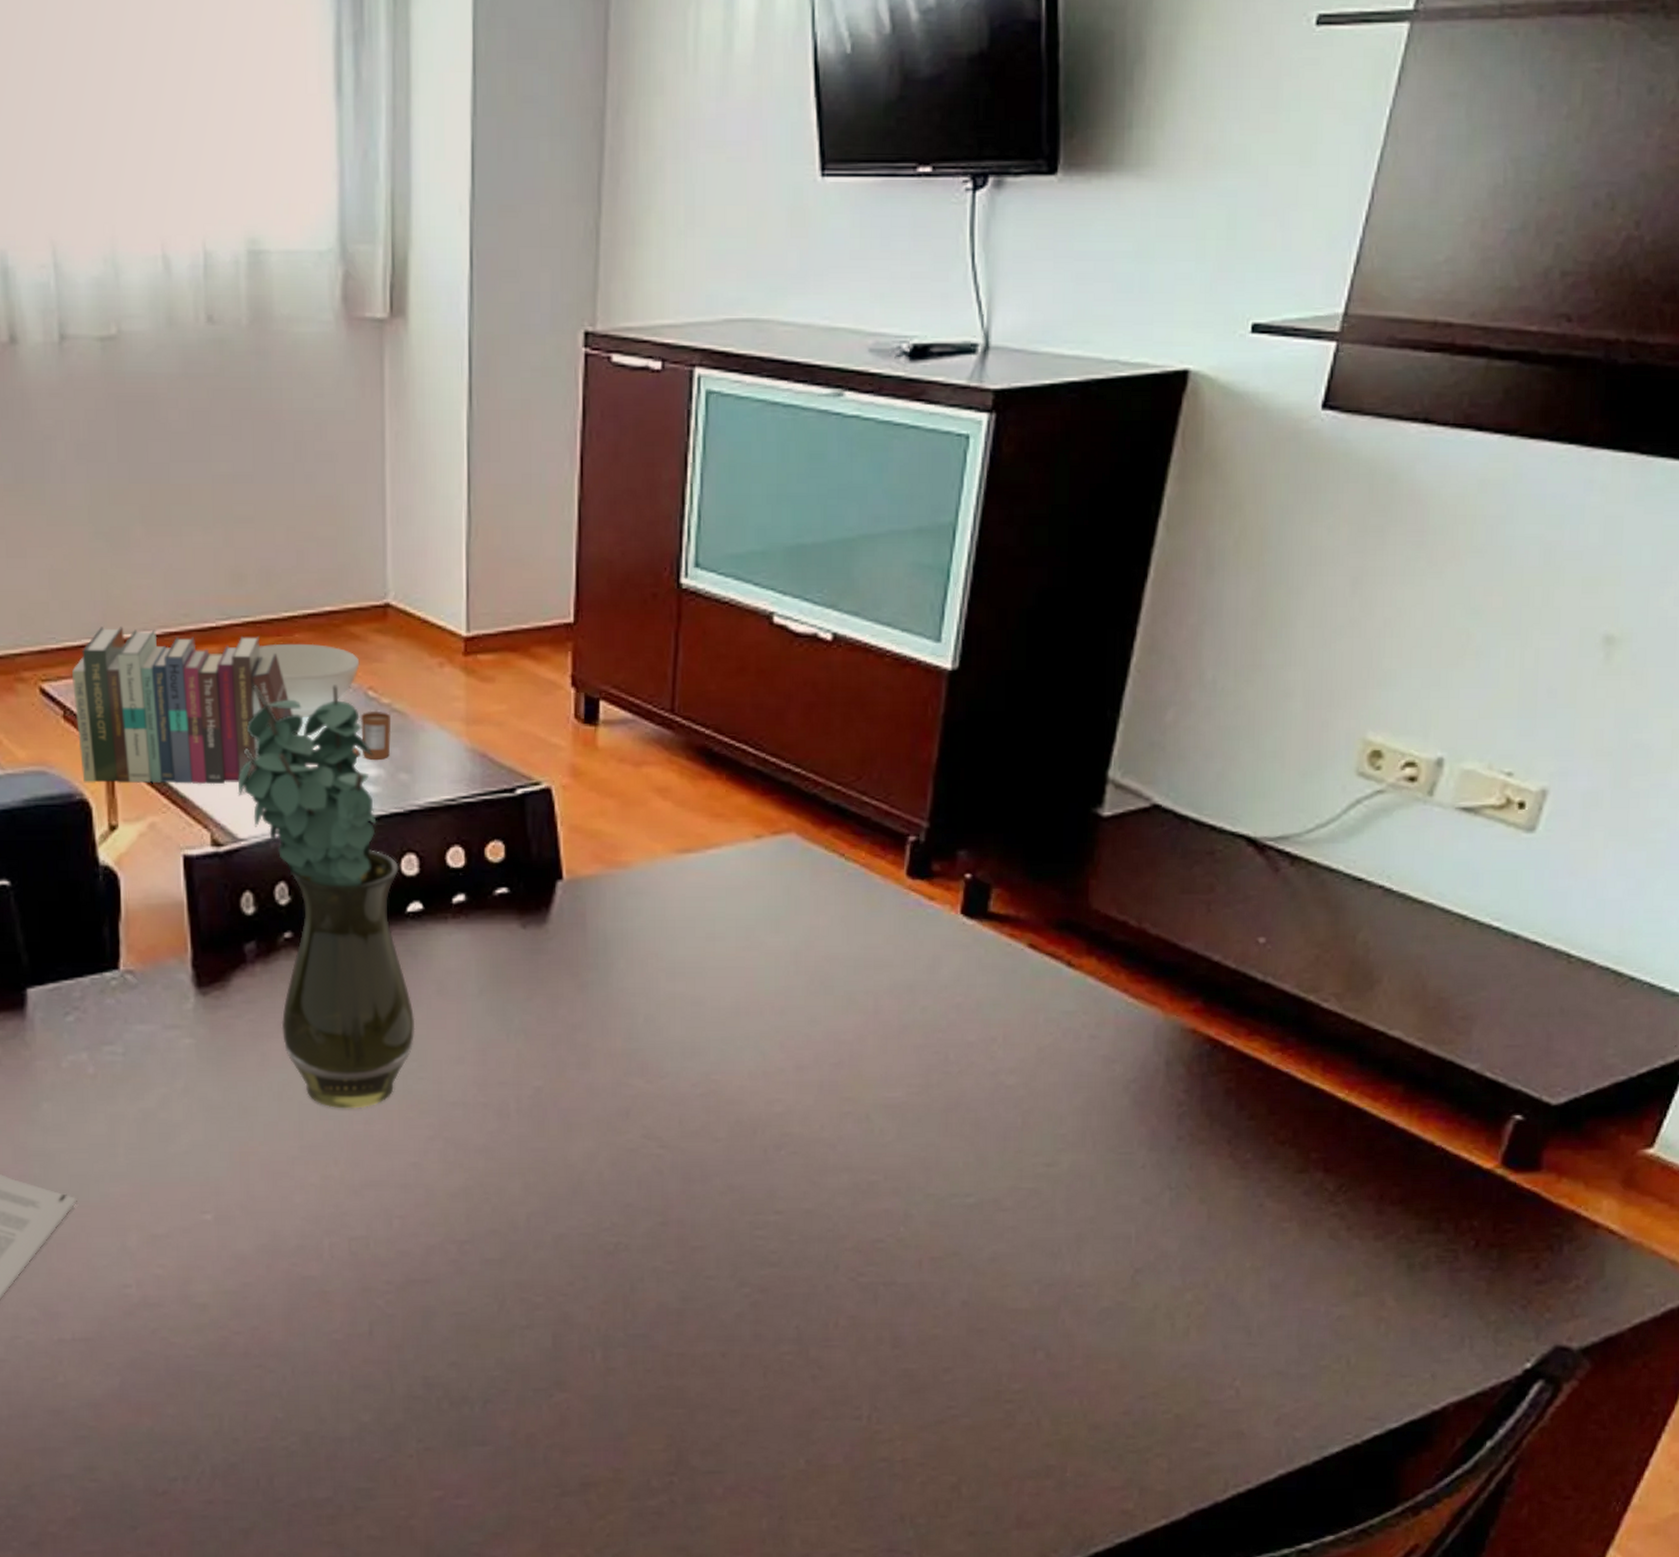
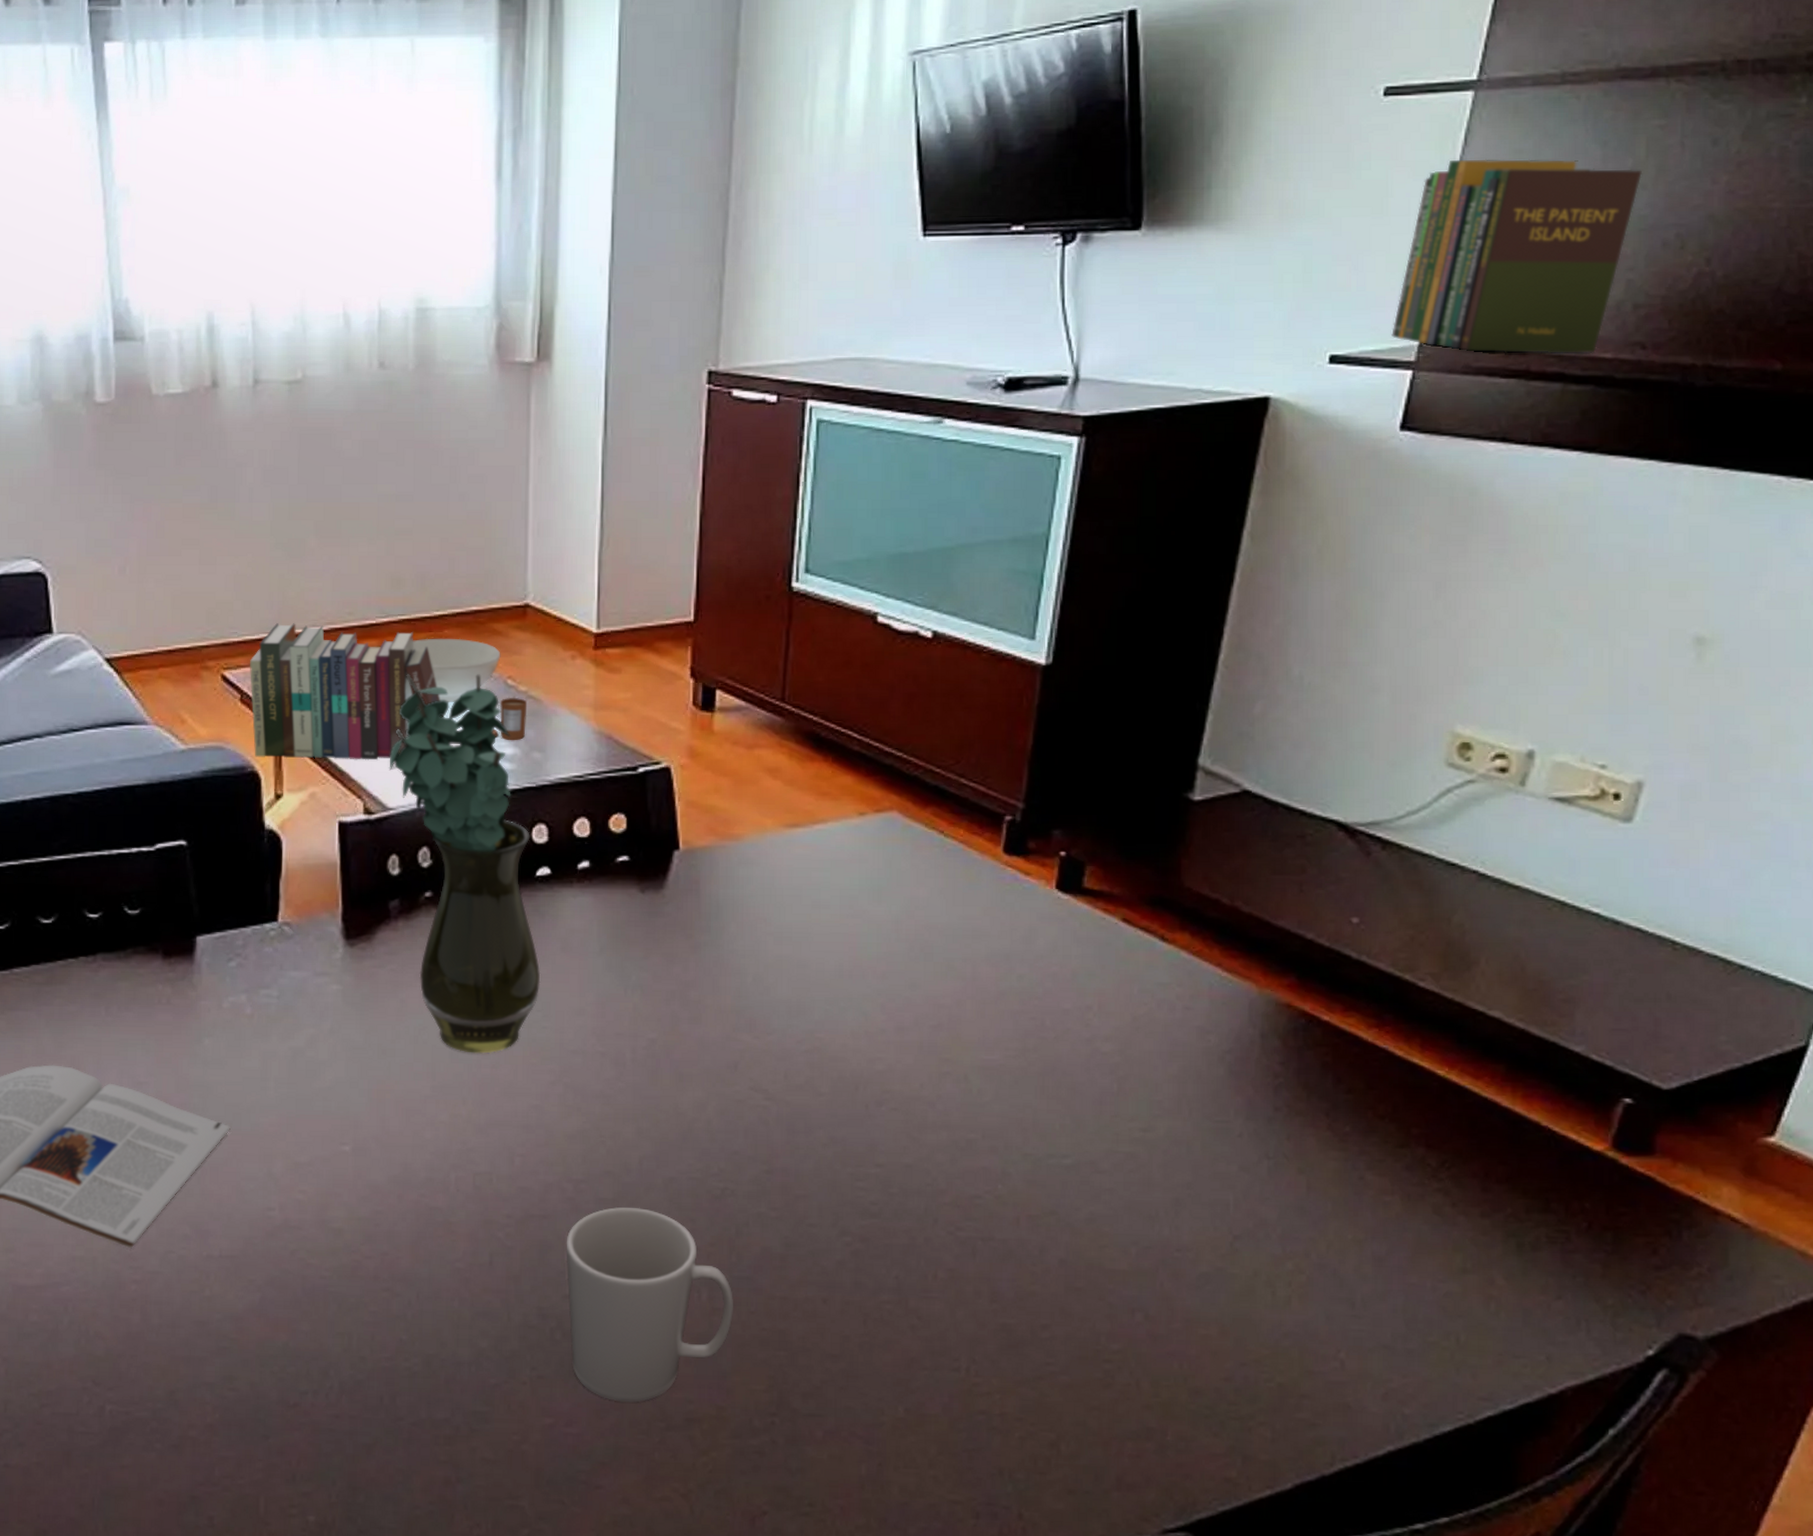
mug: none [451,1267,629,1470] -> present [566,1207,733,1403]
books: none [1316,101,1578,325] -> present [1391,159,1643,354]

